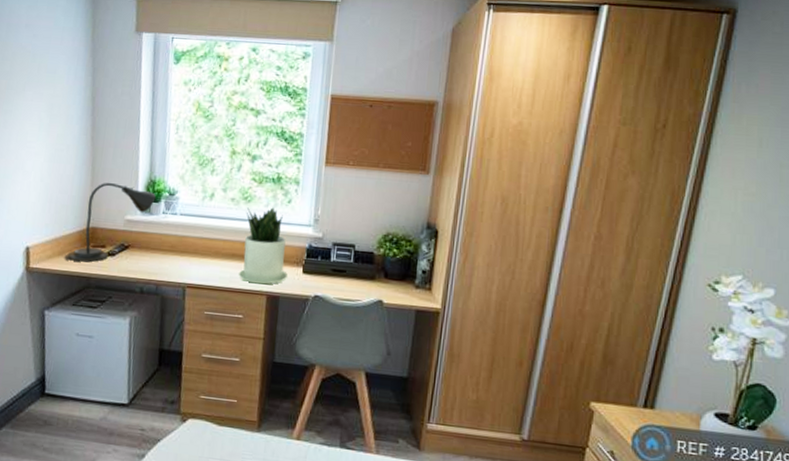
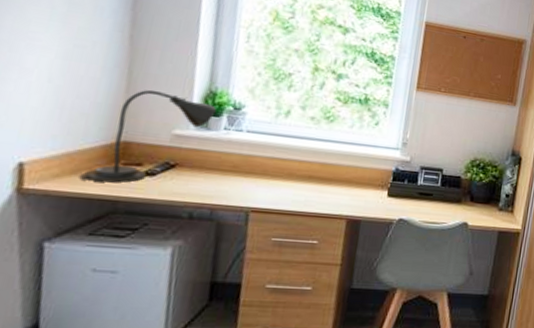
planter: present [239,207,288,285] -> none [315,127,371,209]

